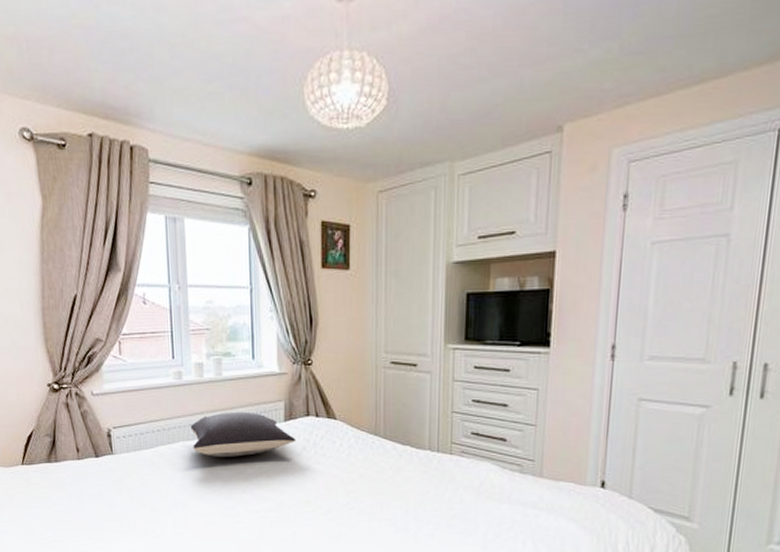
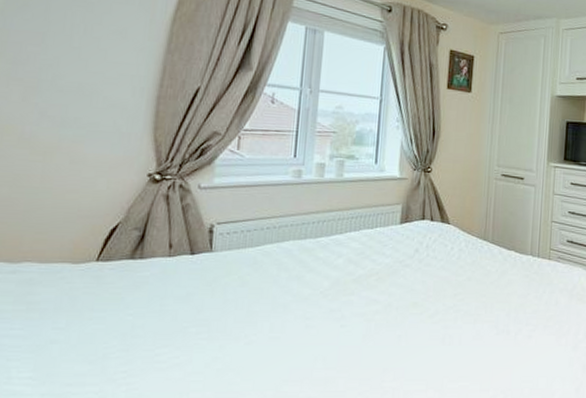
pillow: present [190,411,297,457] -> none [303,212,410,258]

